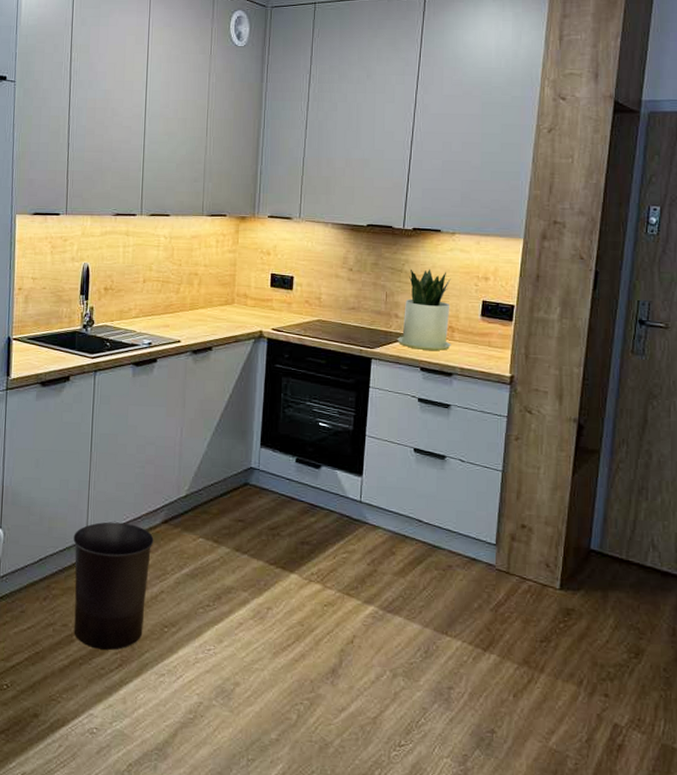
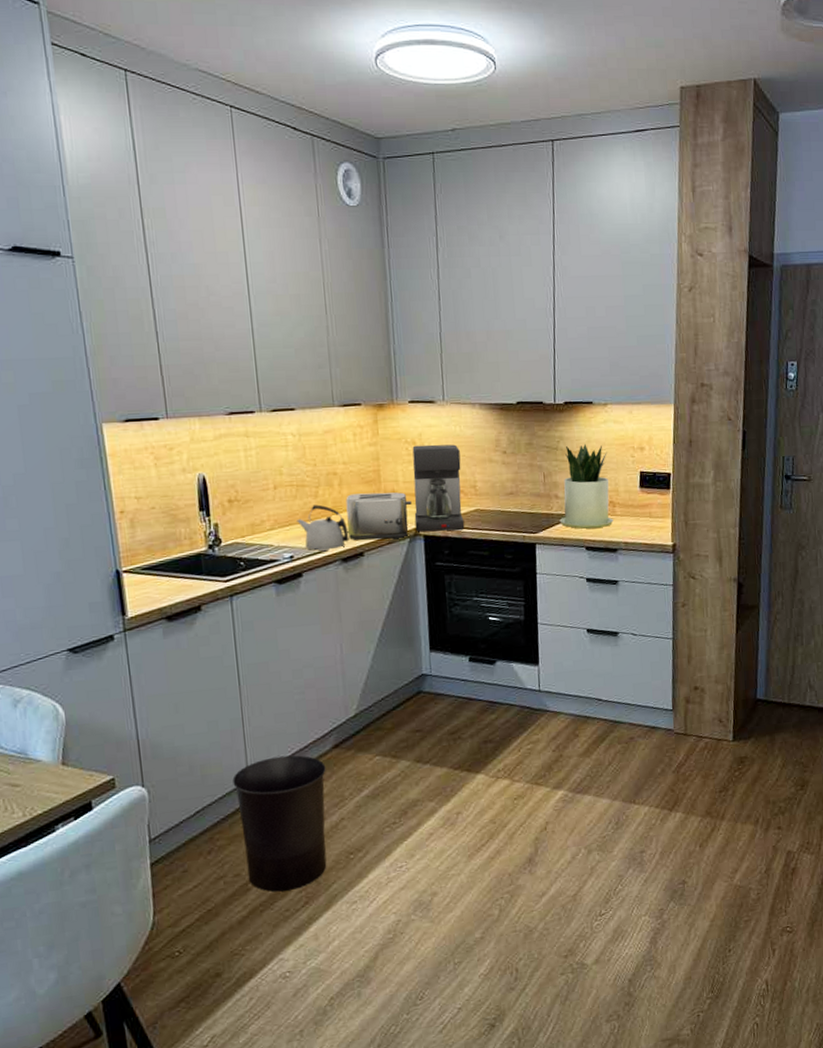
kettle: none [158,300,201,343] -> present [297,504,349,552]
toaster: none [200,294,260,339] -> present [345,492,412,540]
coffee maker: none [261,256,309,338] -> present [412,444,465,532]

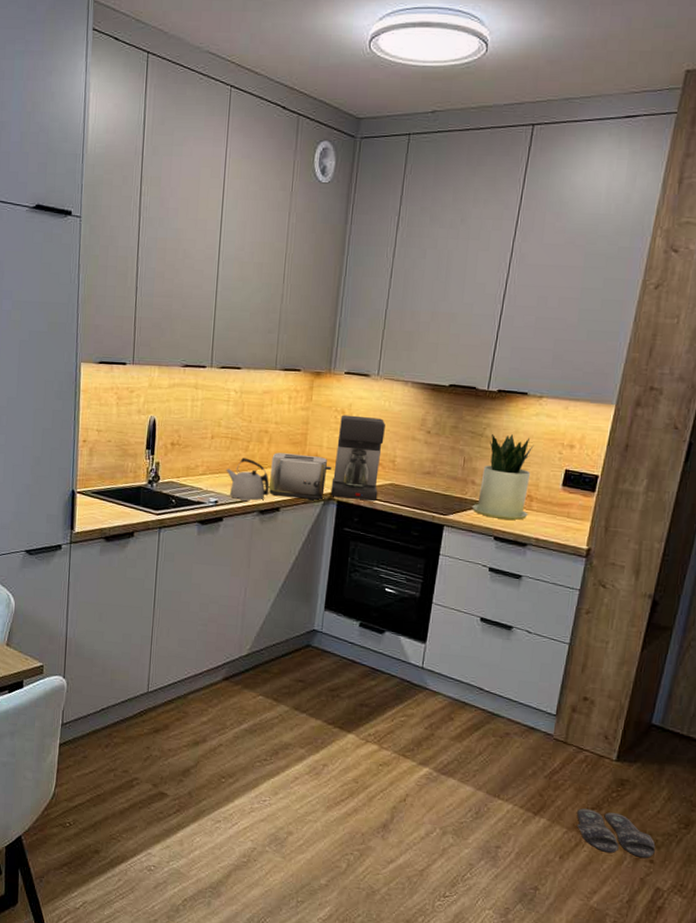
waste bin: present [232,755,327,892] -> none [134,676,214,796]
slippers: none [708,790,780,831] -> present [577,808,656,859]

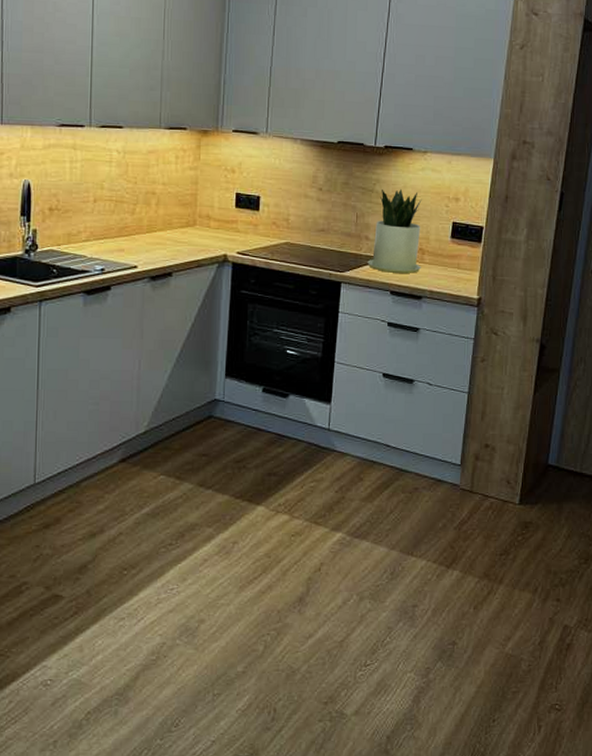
kettle: present [226,457,270,502] -> none [112,221,160,268]
toaster: present [268,452,332,501] -> none [159,215,224,264]
coffee maker: present [330,415,385,501] -> none [225,173,277,262]
slippers: present [577,808,656,859] -> none [487,556,560,598]

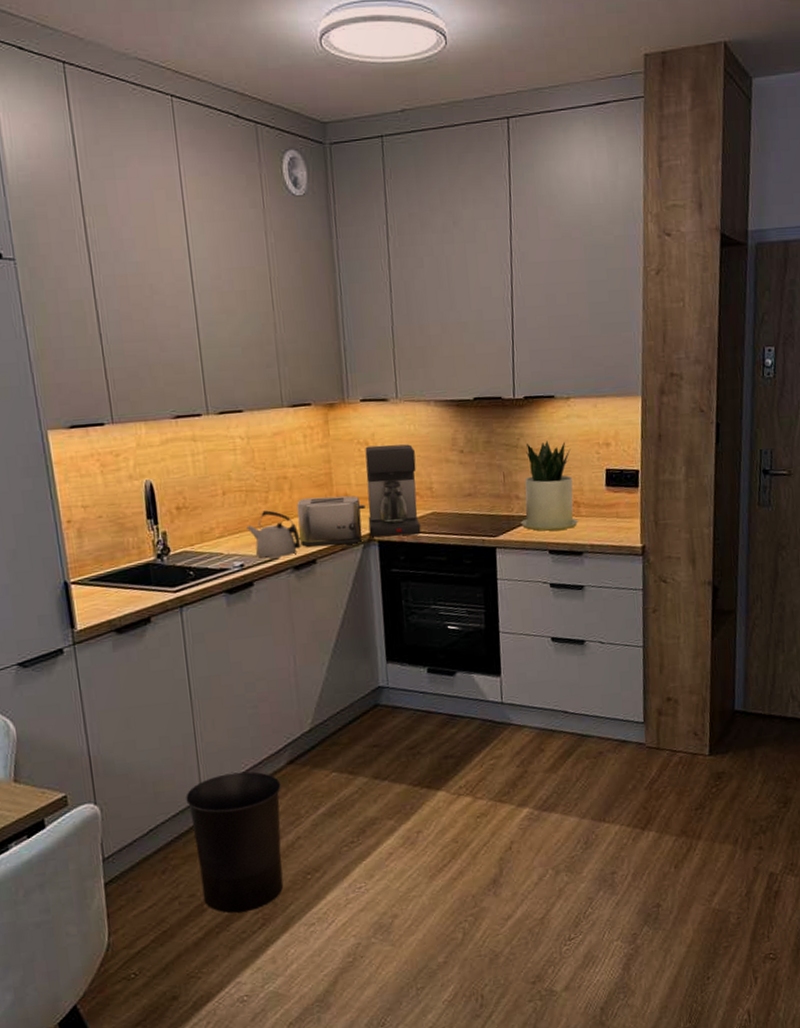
waste bin: none [20,464,111,598] -> present [186,771,284,913]
kettle: none [112,221,160,268] -> present [246,510,301,560]
toaster: none [159,215,224,264] -> present [296,495,365,547]
coffee maker: none [225,173,277,262] -> present [365,444,421,538]

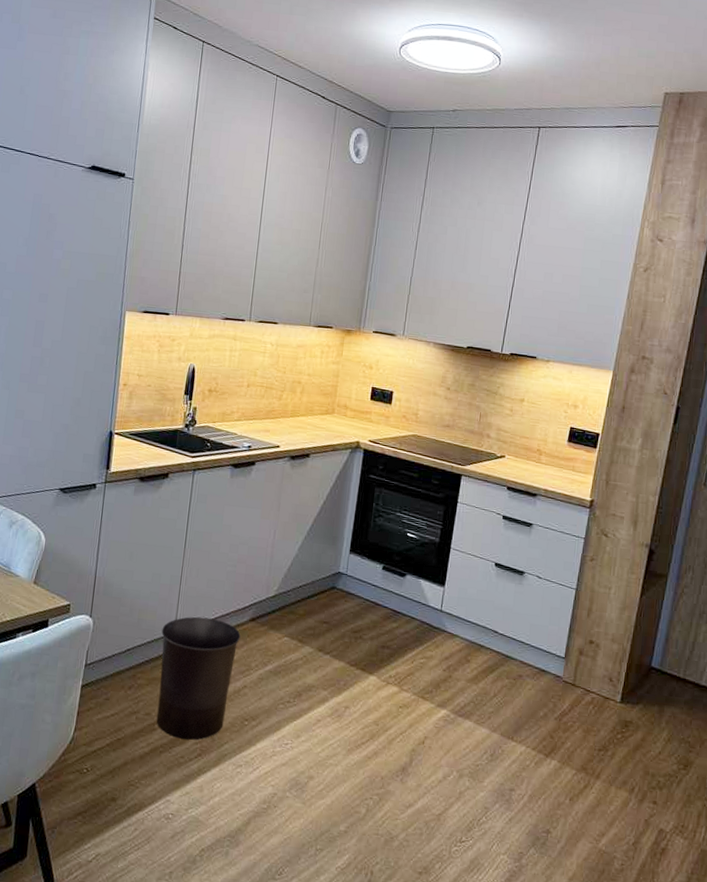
kettle: present [246,510,301,560] -> none [260,406,301,448]
toaster: present [296,495,365,547] -> none [299,402,359,449]
coffee maker: present [365,444,421,538] -> none [358,370,409,451]
planter: present [521,441,578,531] -> none [487,393,542,472]

